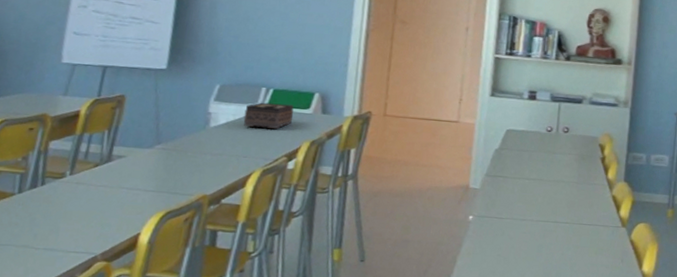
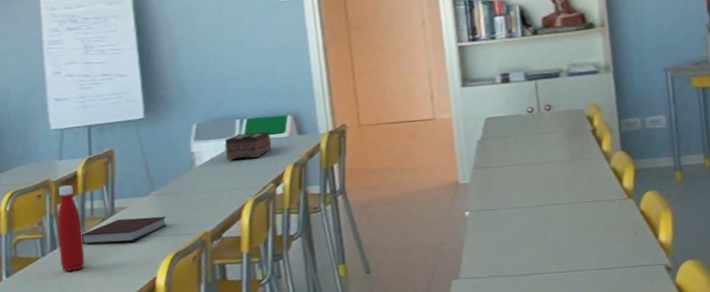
bottle: none [37,123,72,214] -> present [57,185,85,272]
notebook: none [68,167,165,192] -> present [81,216,166,244]

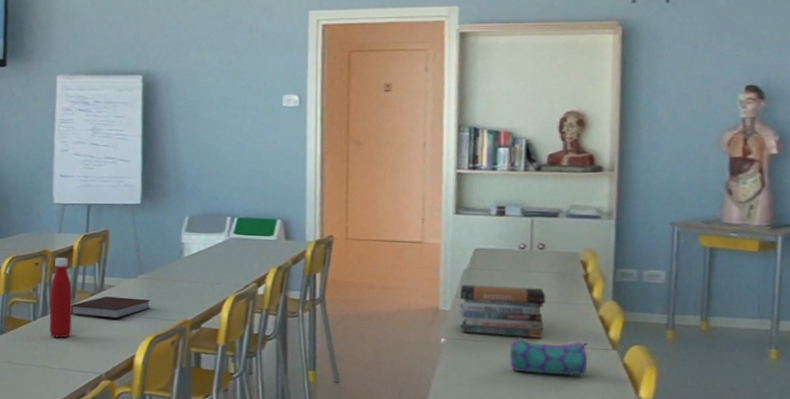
tissue box: present [224,131,272,160] -> none [213,231,259,256]
book stack: none [477,149,561,203] -> present [459,284,546,338]
pencil case: none [532,195,608,235] -> present [509,337,588,376]

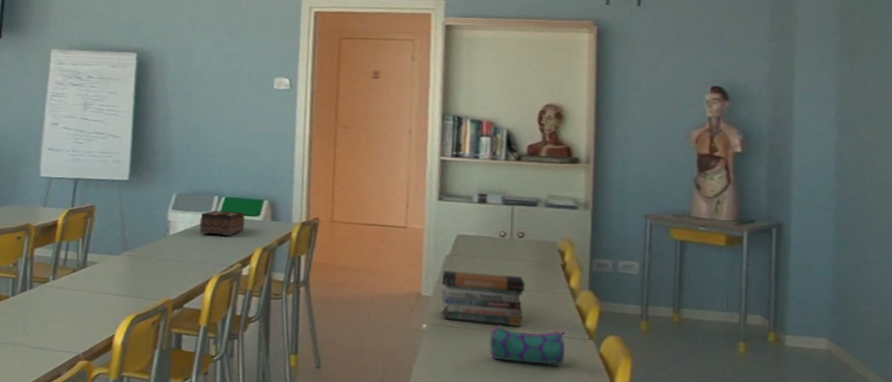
bottle: present [49,257,72,338] -> none [28,232,54,316]
notebook: present [70,296,150,319] -> none [51,273,133,297]
tissue box: none [213,231,259,256] -> present [199,210,245,236]

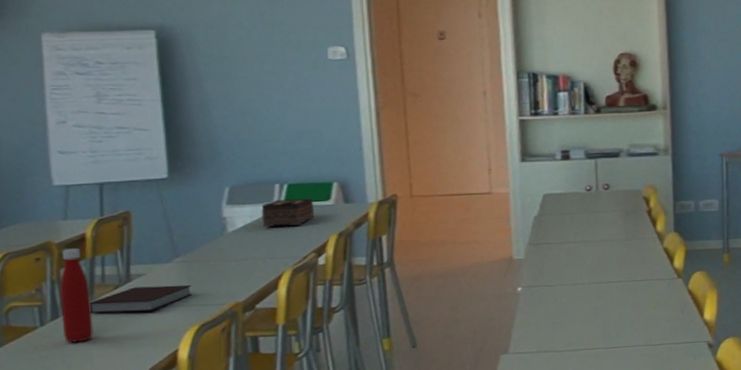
bottle: none [28,232,54,316] -> present [59,248,94,343]
notebook: none [51,273,133,297] -> present [89,284,191,313]
book stack: present [440,270,525,326] -> none [532,228,615,279]
pencil case: present [489,324,566,366] -> none [584,274,657,312]

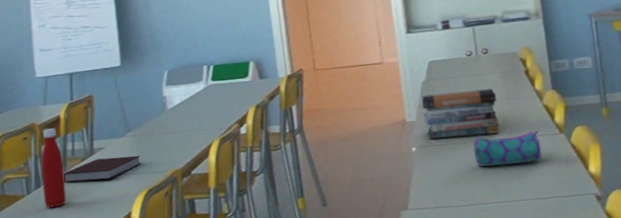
tissue box: present [261,198,315,227] -> none [193,76,236,103]
book stack: none [532,228,615,279] -> present [421,88,499,139]
pencil case: none [584,274,657,312] -> present [473,130,543,168]

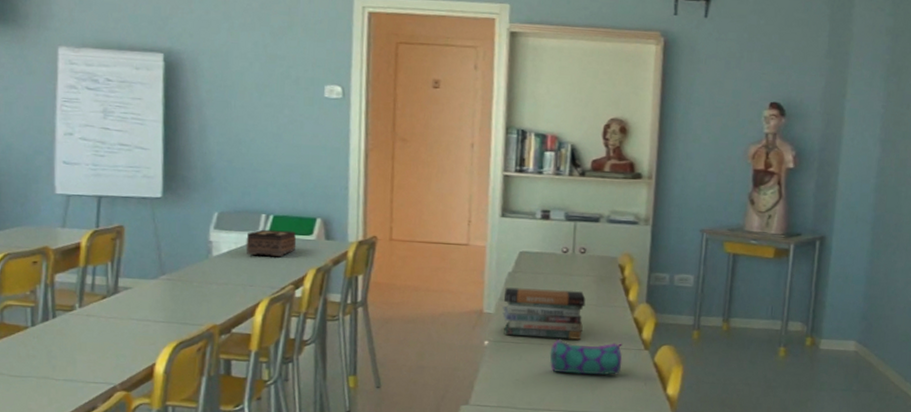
bottle: present [41,128,67,208] -> none [51,255,80,346]
notebook: present [63,155,141,182] -> none [77,299,173,324]
tissue box: none [193,76,236,103] -> present [246,229,297,257]

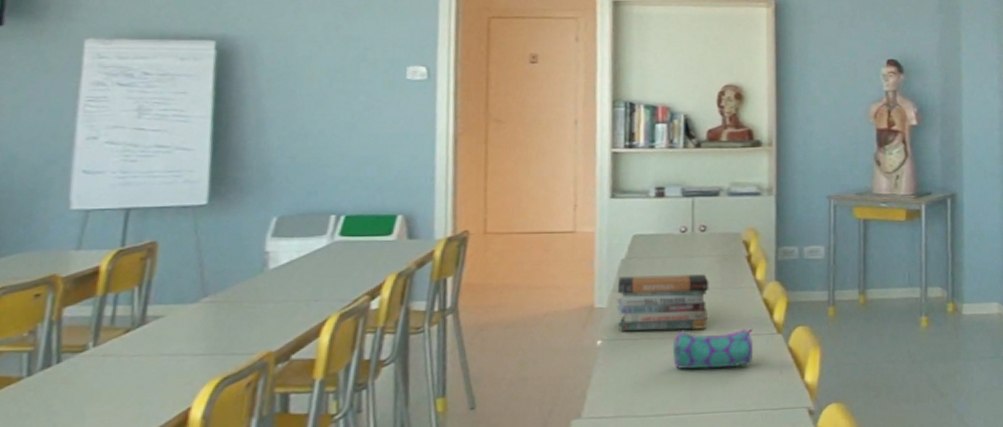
tissue box: present [246,229,297,257] -> none [310,232,373,264]

